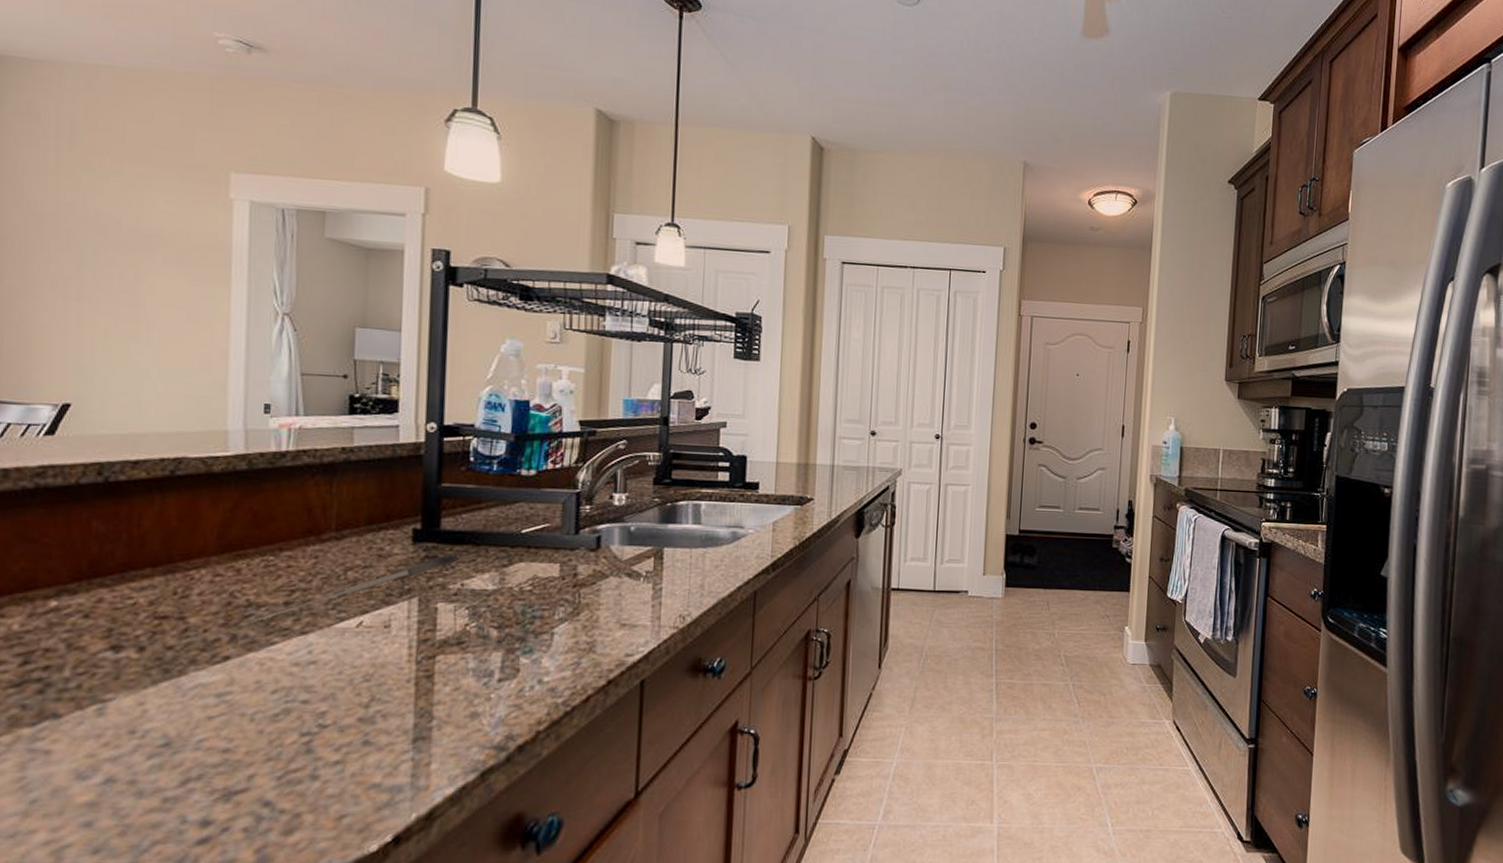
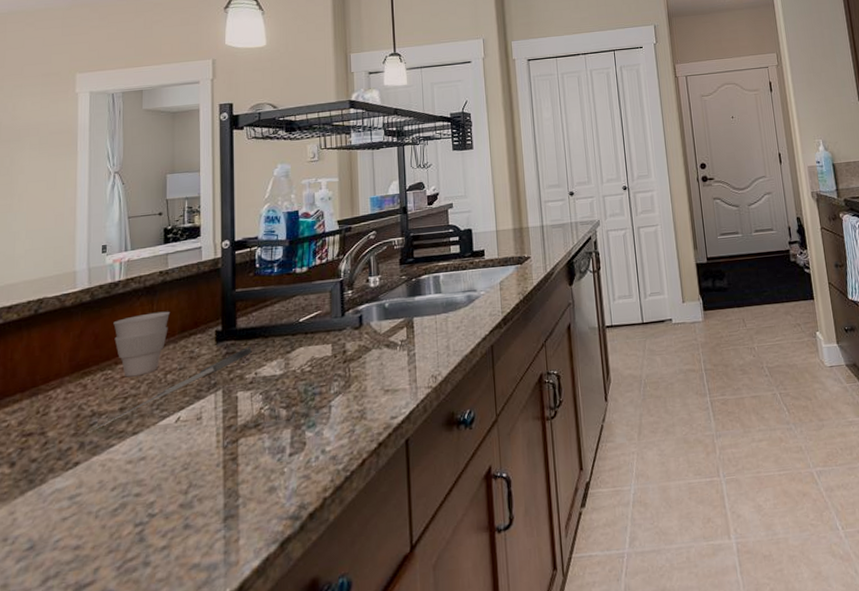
cup: none [278,495,355,569] -> present [113,311,171,378]

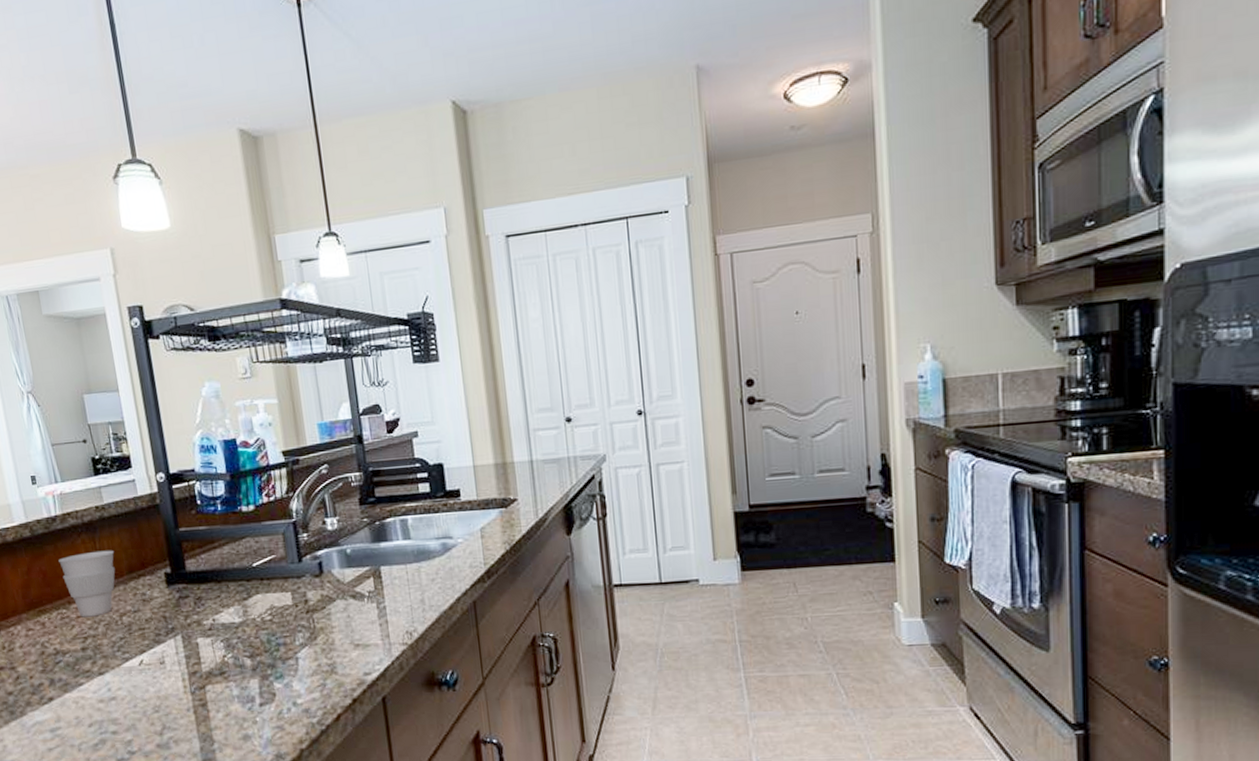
kitchen knife: present [87,347,252,433] -> none [55,591,206,670]

